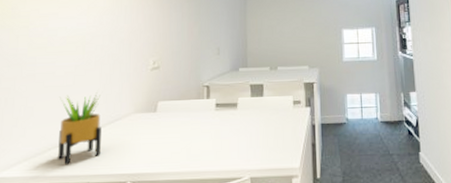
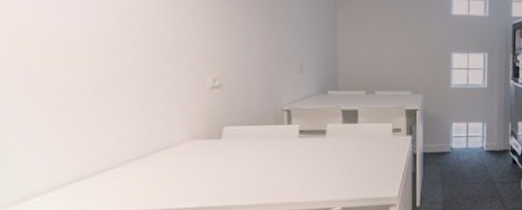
potted plant: present [58,92,101,164] -> none [77,114,148,199]

